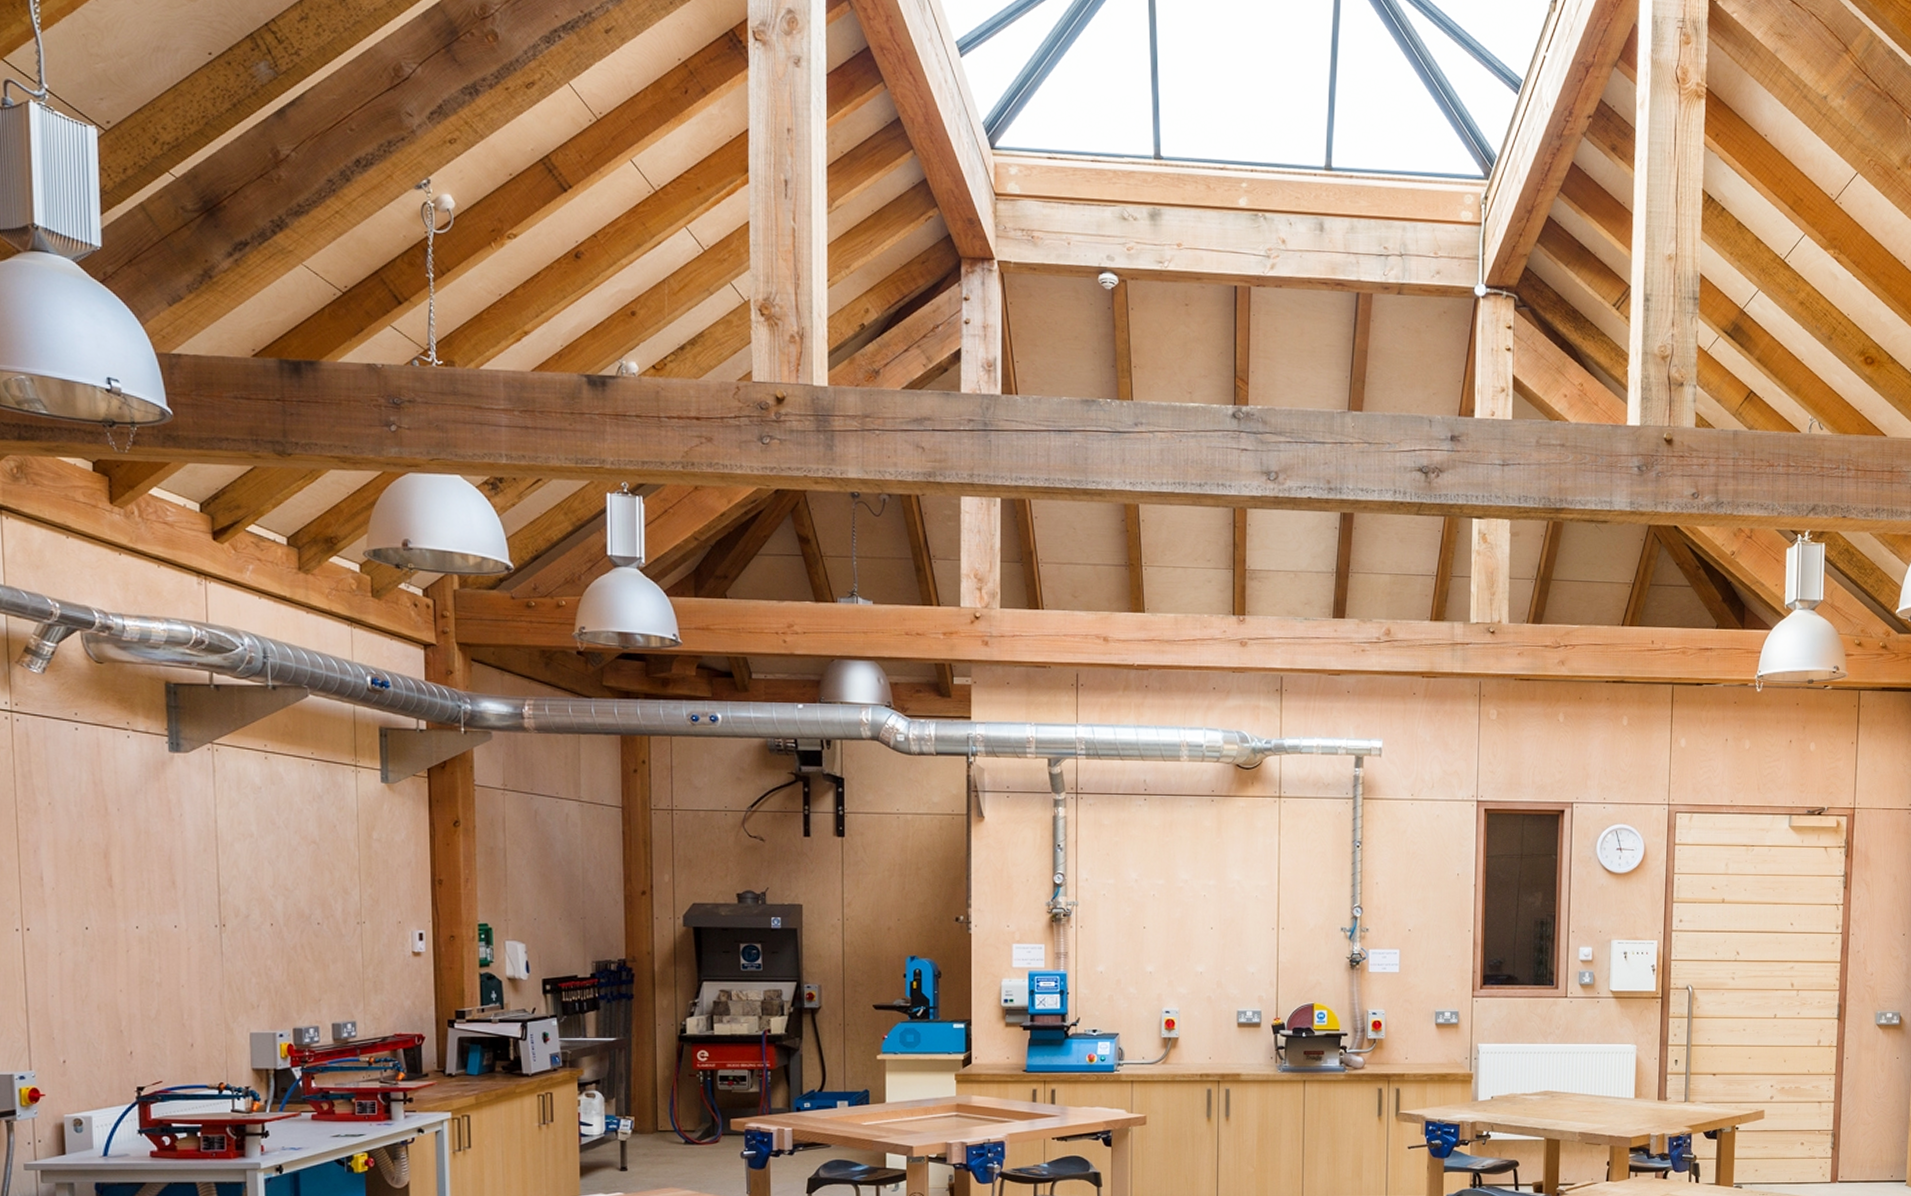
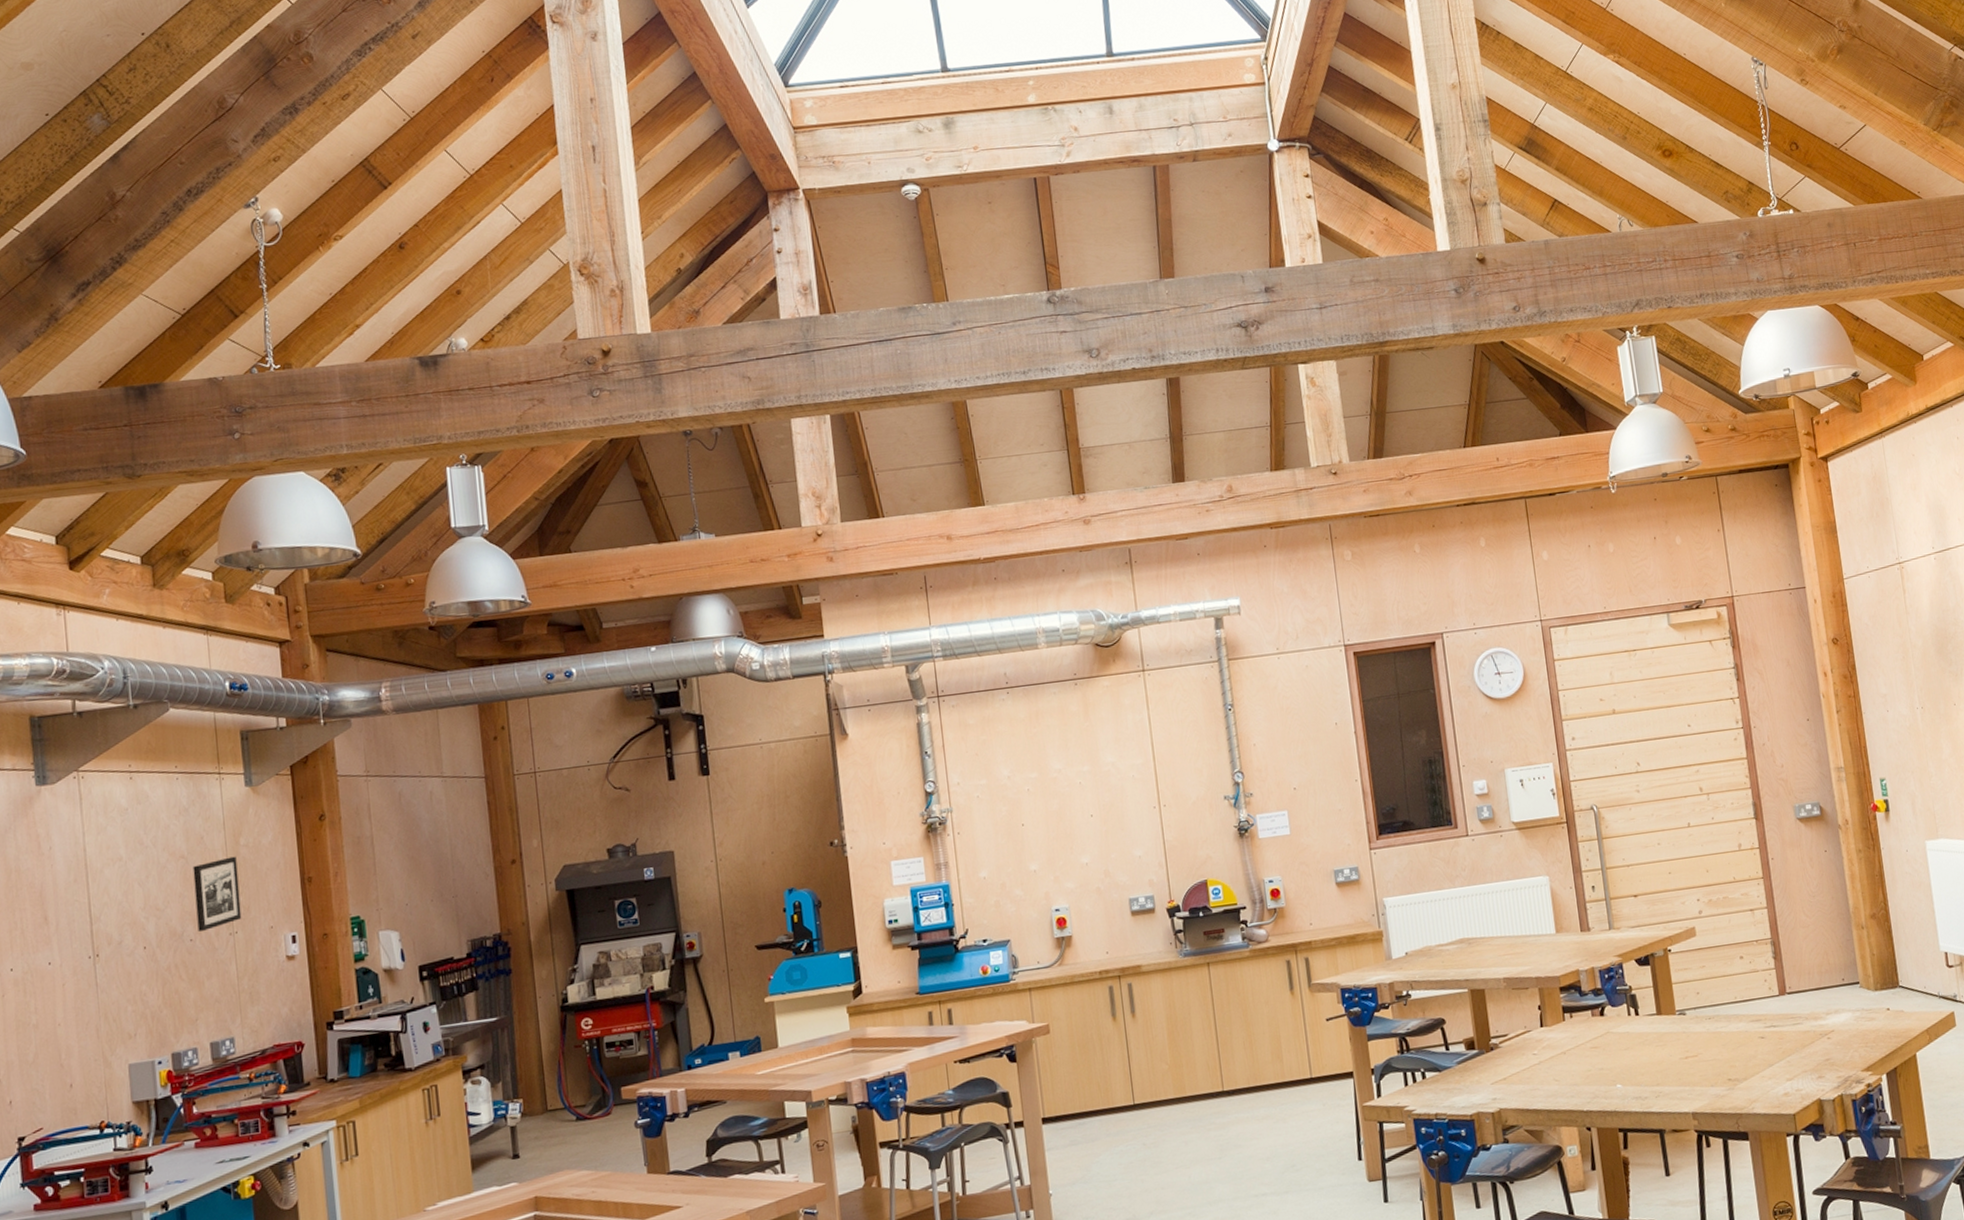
picture frame: none [324,849,370,916] -> present [193,856,242,931]

